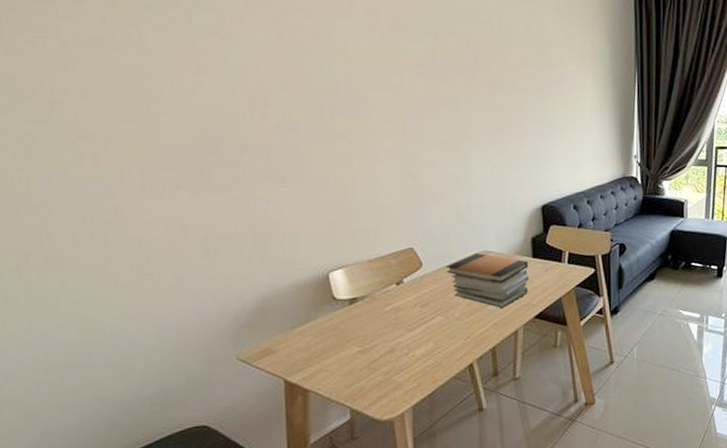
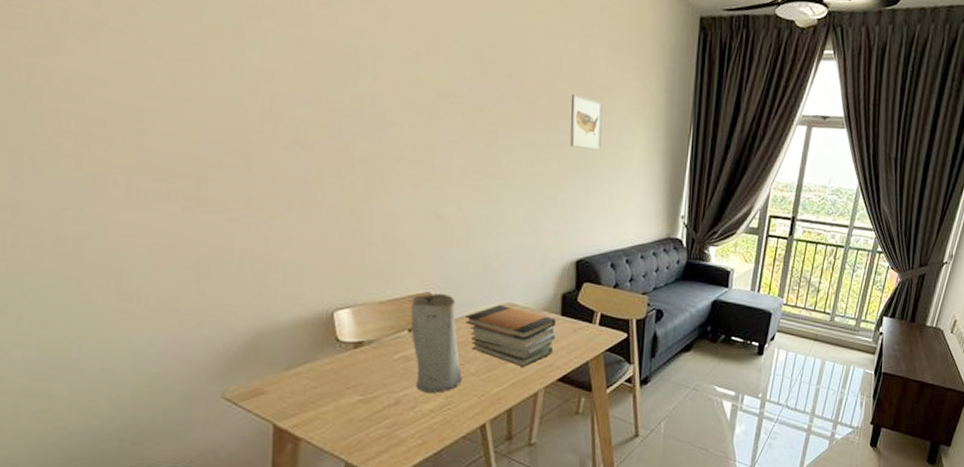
vase: none [396,248,448,340] -> present [410,294,462,393]
wall art: none [523,54,555,104] -> present [570,93,603,151]

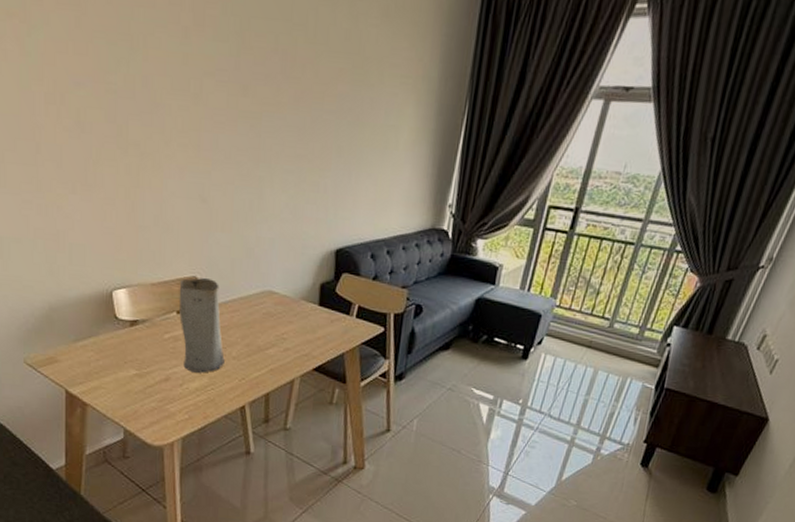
book stack: present [464,305,557,367] -> none [227,292,314,354]
wall art: present [570,93,603,151] -> none [335,67,371,132]

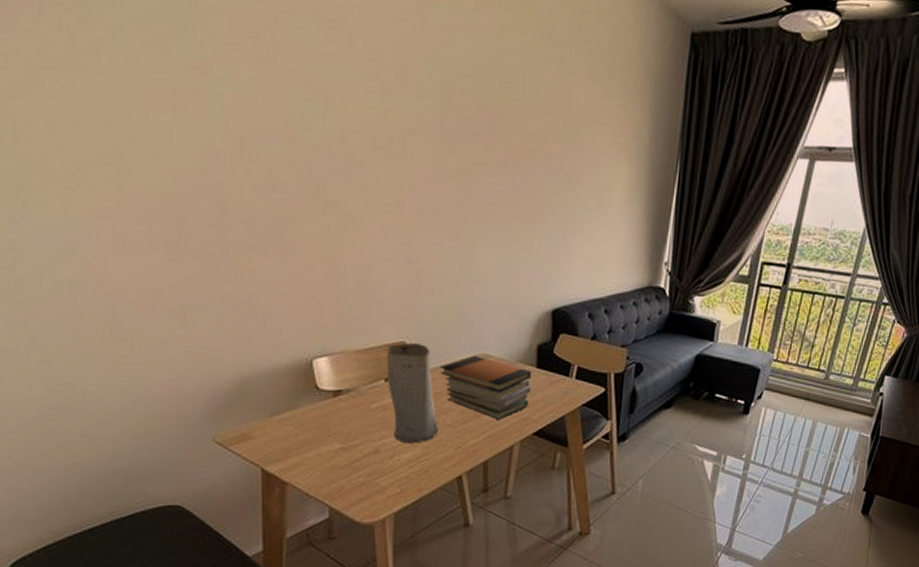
book stack: none [227,292,314,354] -> present [439,356,532,419]

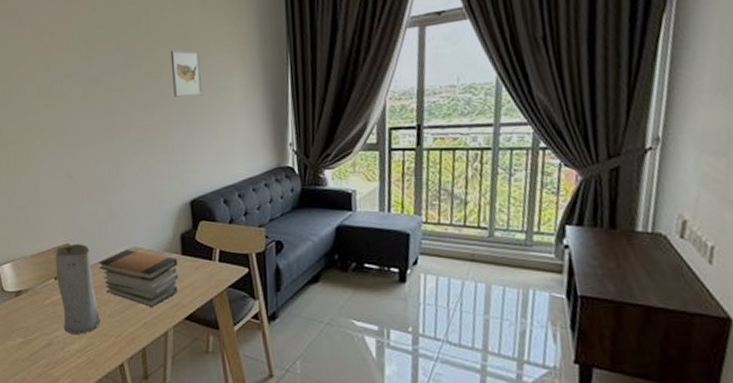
wall art: none [546,126,581,190] -> present [170,50,202,97]

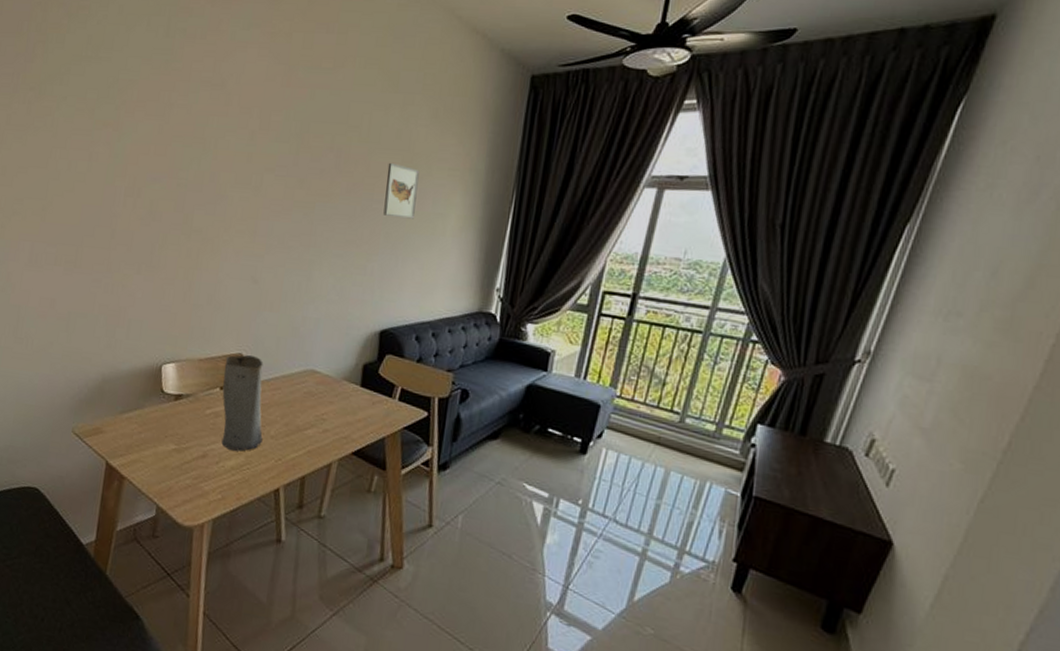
book stack: present [98,250,179,307] -> none [270,371,356,435]

